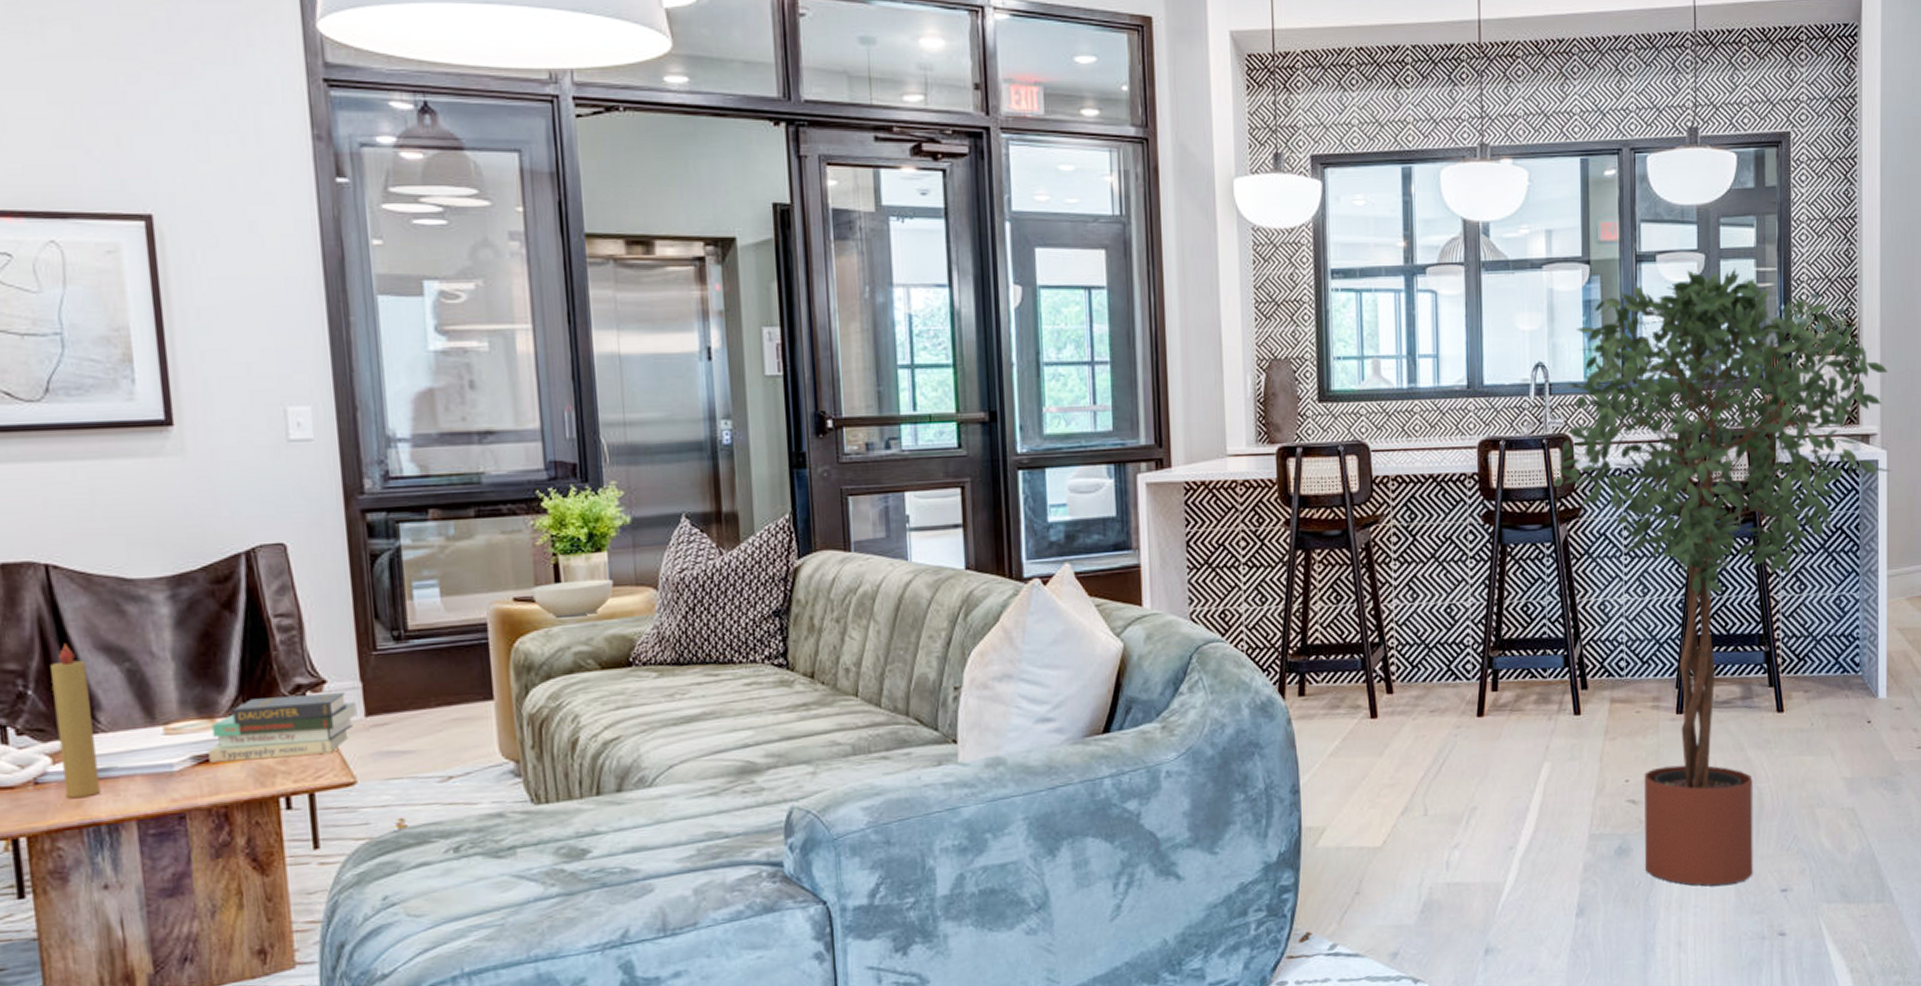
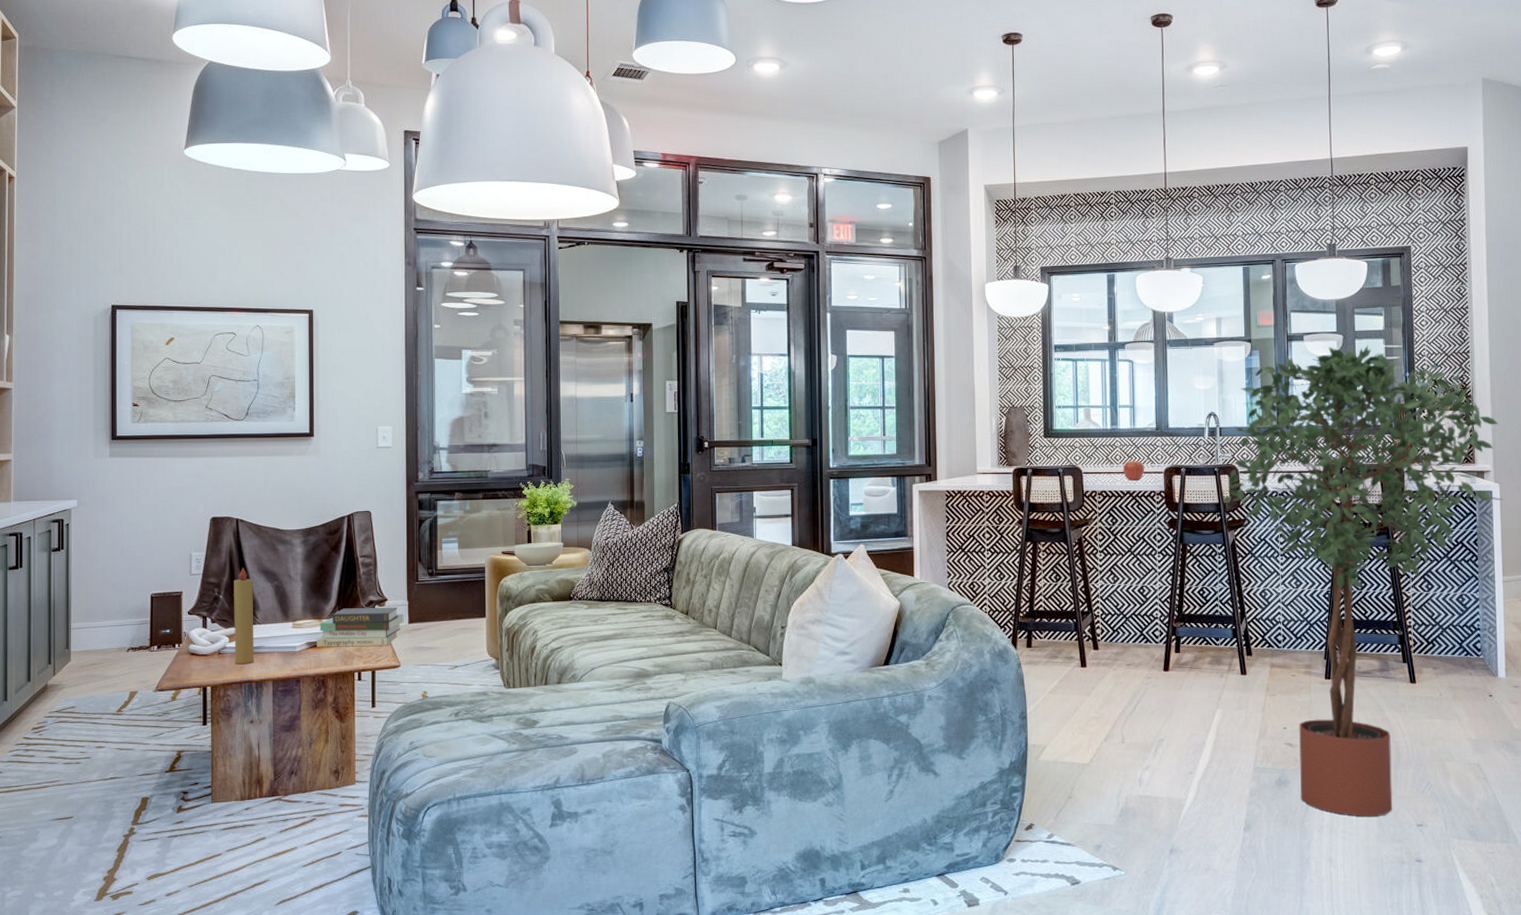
fruit: none [1424,429,1452,461] -> present [1123,459,1144,482]

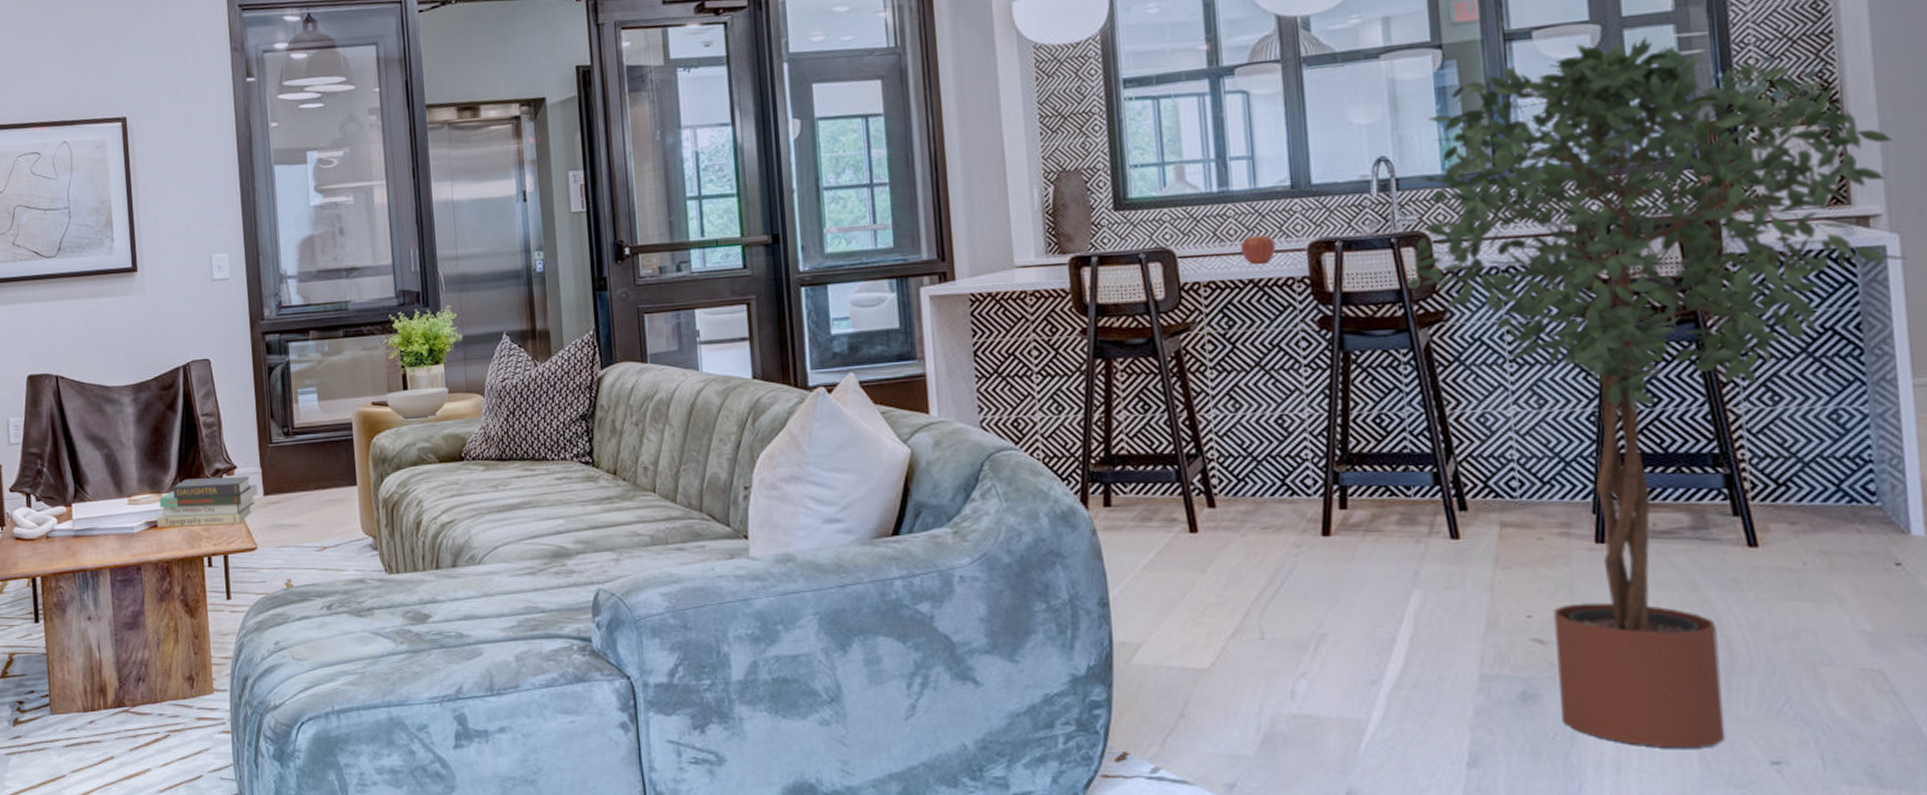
candle: present [234,568,254,665] -> none [58,434,87,550]

